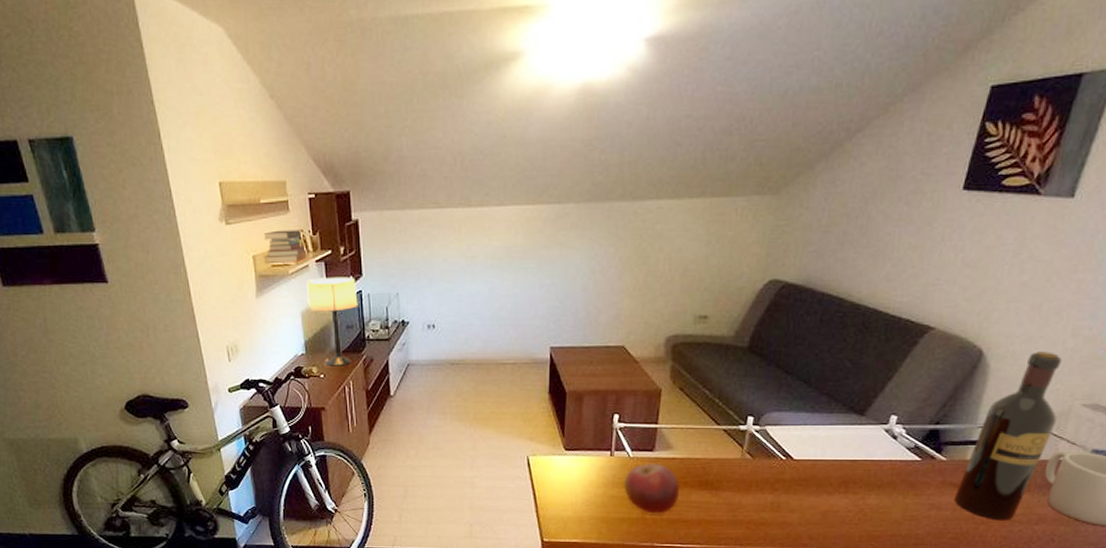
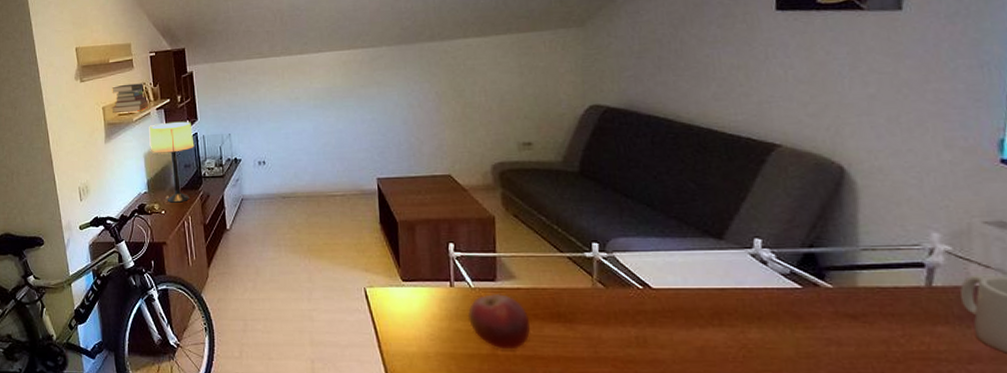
wine bottle: present [954,352,1063,521] -> none [854,165,958,359]

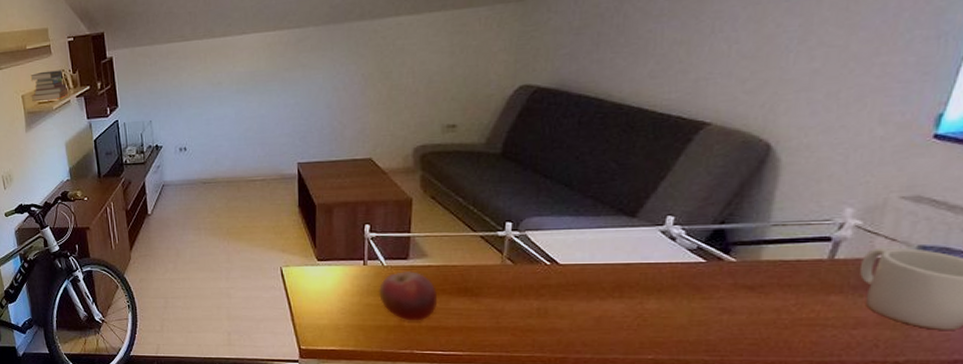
table lamp: present [149,121,195,204] -> none [69,108,116,191]

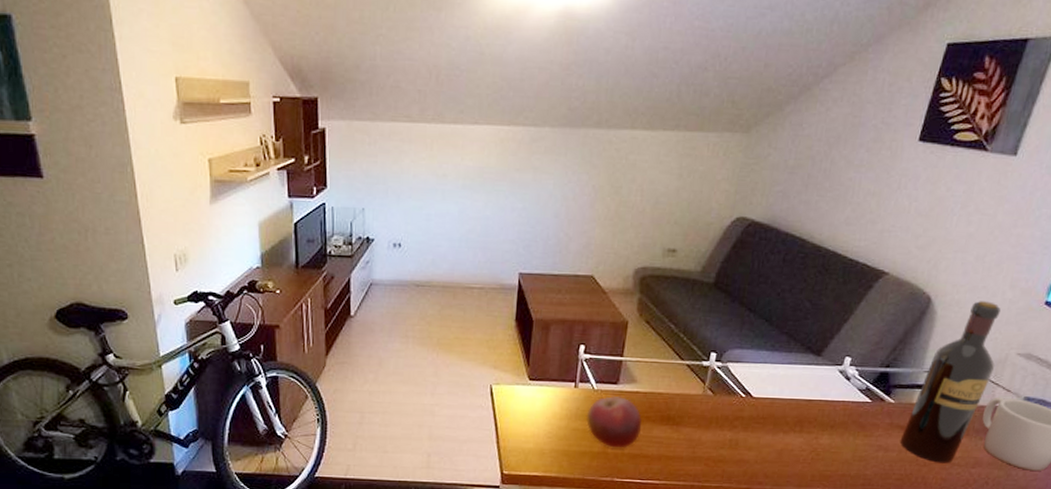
books: present [30,70,68,102] -> none [220,133,267,169]
wine bottle: none [749,141,871,325] -> present [900,301,1002,463]

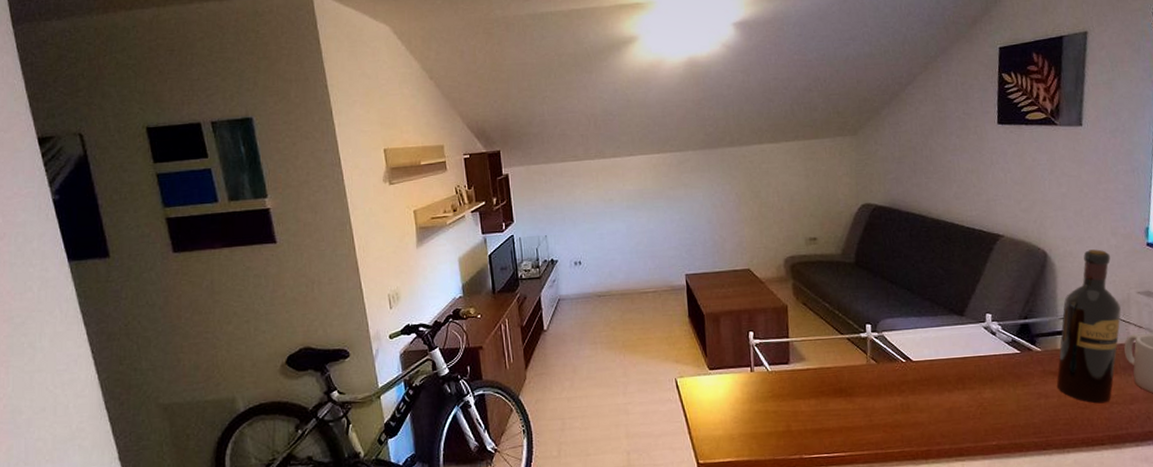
fruit: present [586,396,642,449] -> none [765,375,819,425]

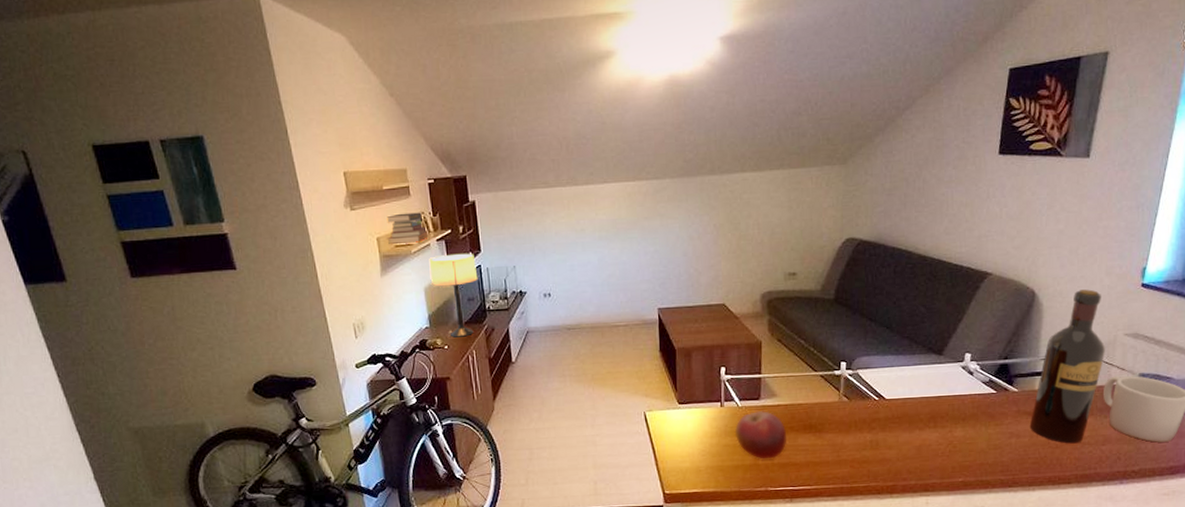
books: none [423,185,462,217] -> present [386,212,427,245]
table lamp: none [463,223,511,308] -> present [429,253,478,339]
fruit: none [765,375,819,425] -> present [734,411,787,459]

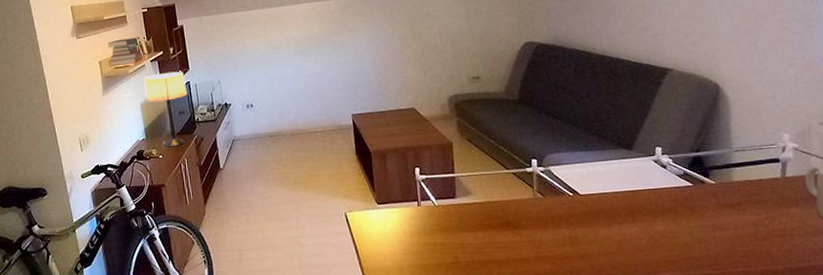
fruit: present [734,411,787,459] -> none [433,209,486,256]
wine bottle: present [1029,289,1106,444] -> none [732,80,802,236]

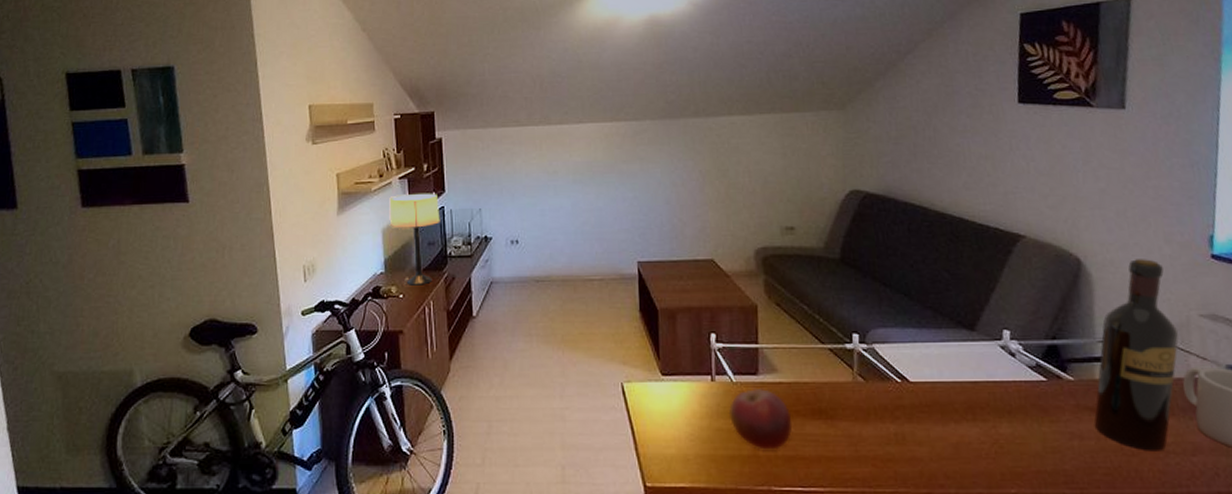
books: present [107,37,142,67] -> none [347,148,389,182]
fruit: none [433,209,486,256] -> present [728,389,793,450]
wine bottle: none [732,80,802,236] -> present [1094,259,1179,451]

